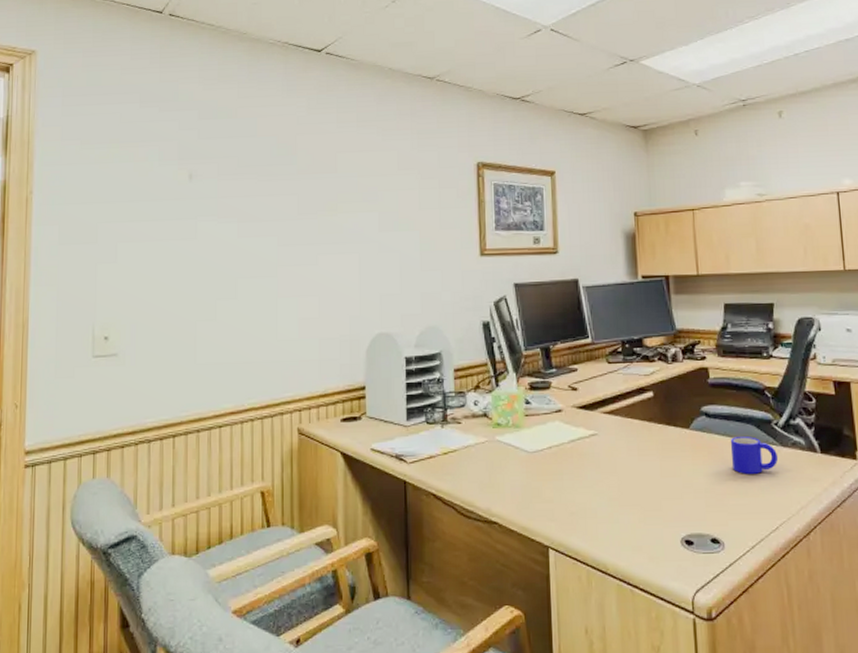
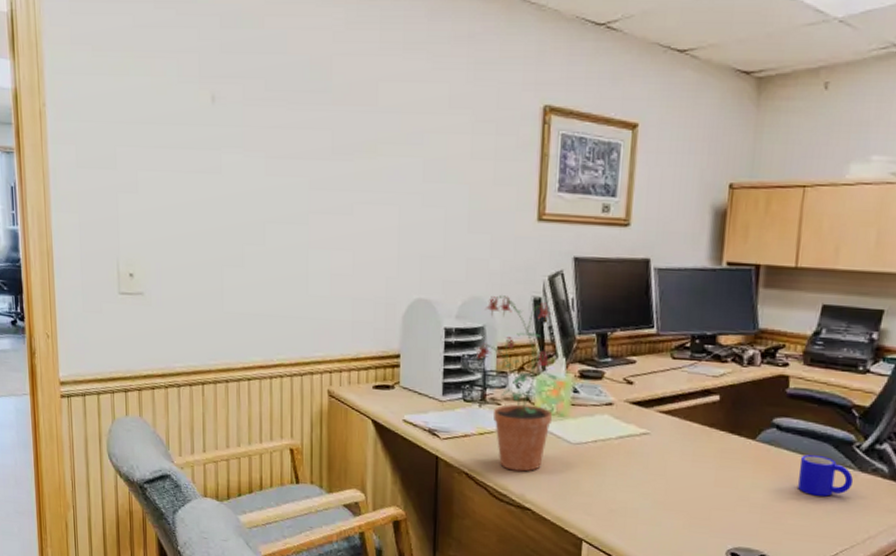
potted plant: none [435,322,512,486] -> present [475,295,560,472]

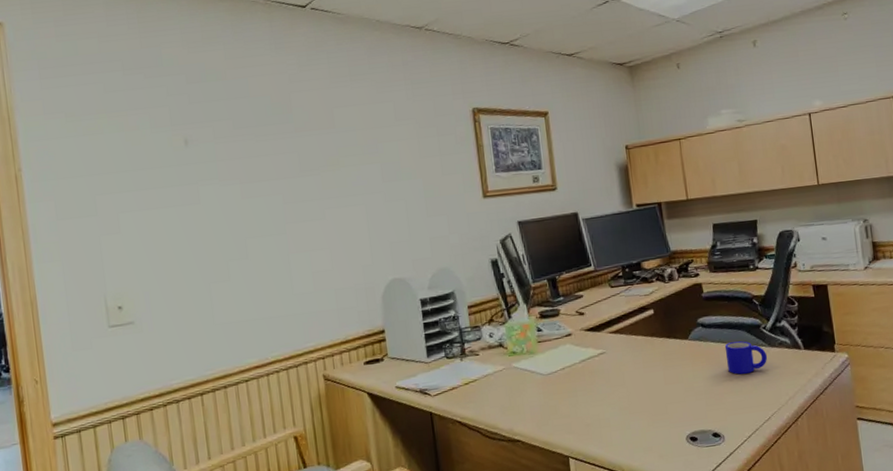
potted plant: present [475,295,560,472] -> none [450,262,524,410]

